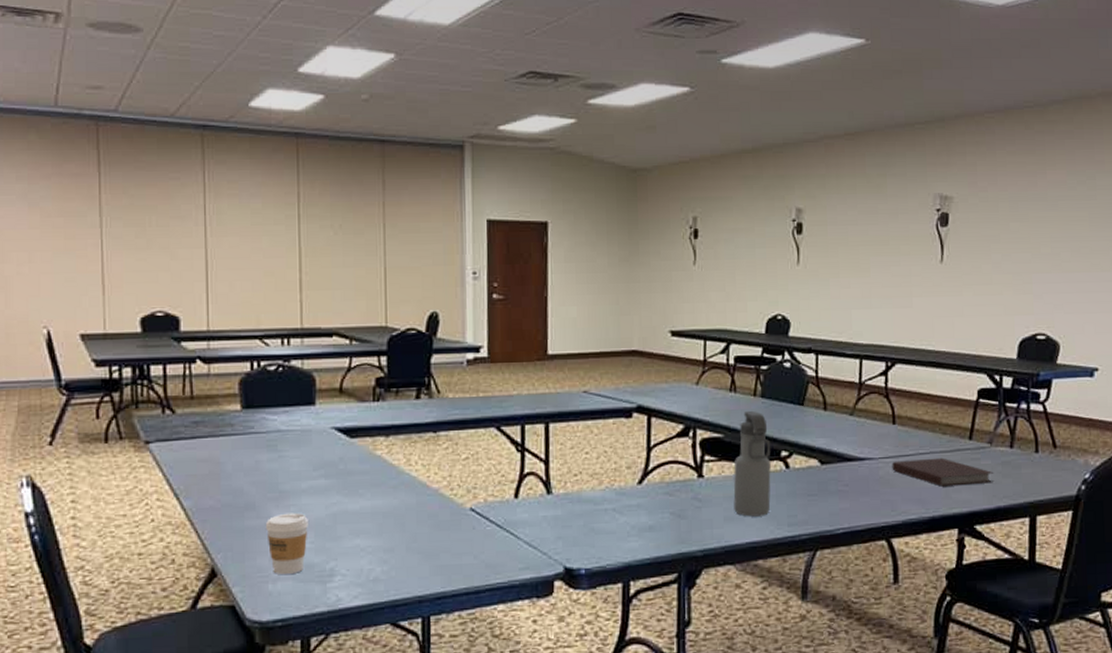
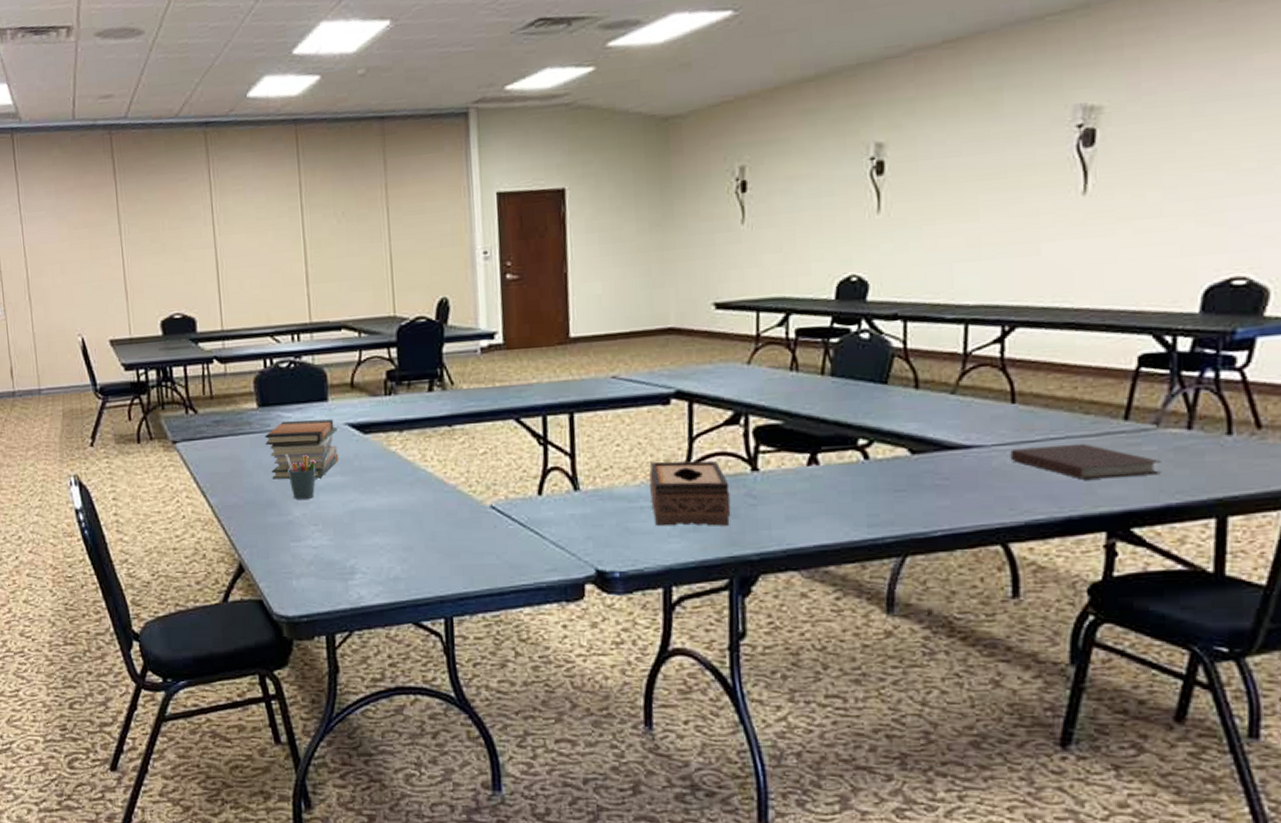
book stack: none [247,423,324,482] -> present [265,419,339,479]
coffee cup: present [265,512,308,575] -> none [286,510,327,572]
pen holder: none [268,456,300,502] -> present [285,453,317,499]
tissue box: none [613,468,681,527] -> present [649,460,731,527]
water bottle: present [733,410,771,517] -> none [796,392,845,516]

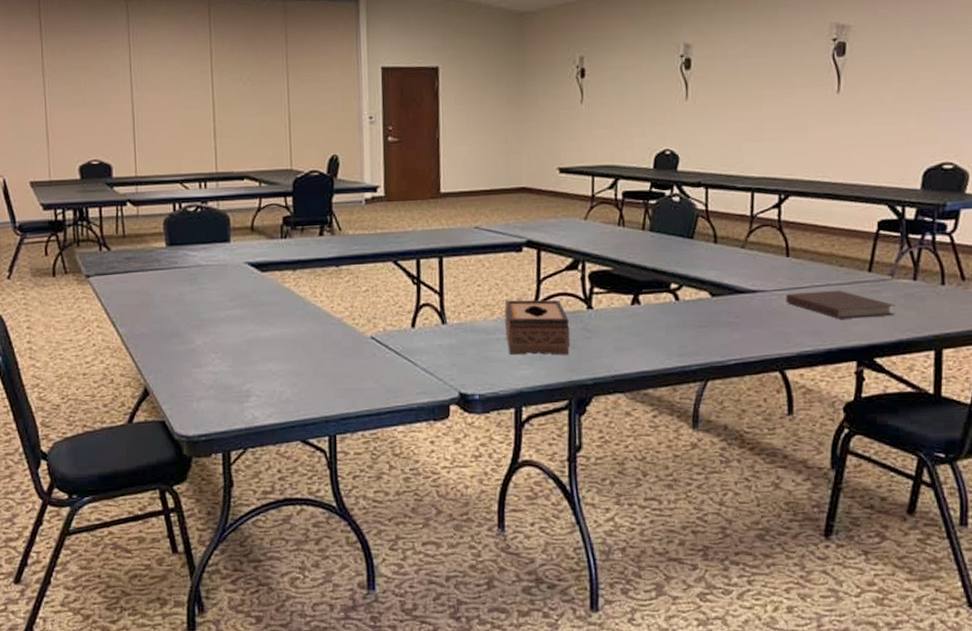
book stack: present [265,419,339,479] -> none [172,258,239,311]
pen holder: present [285,453,317,499] -> none [190,288,218,330]

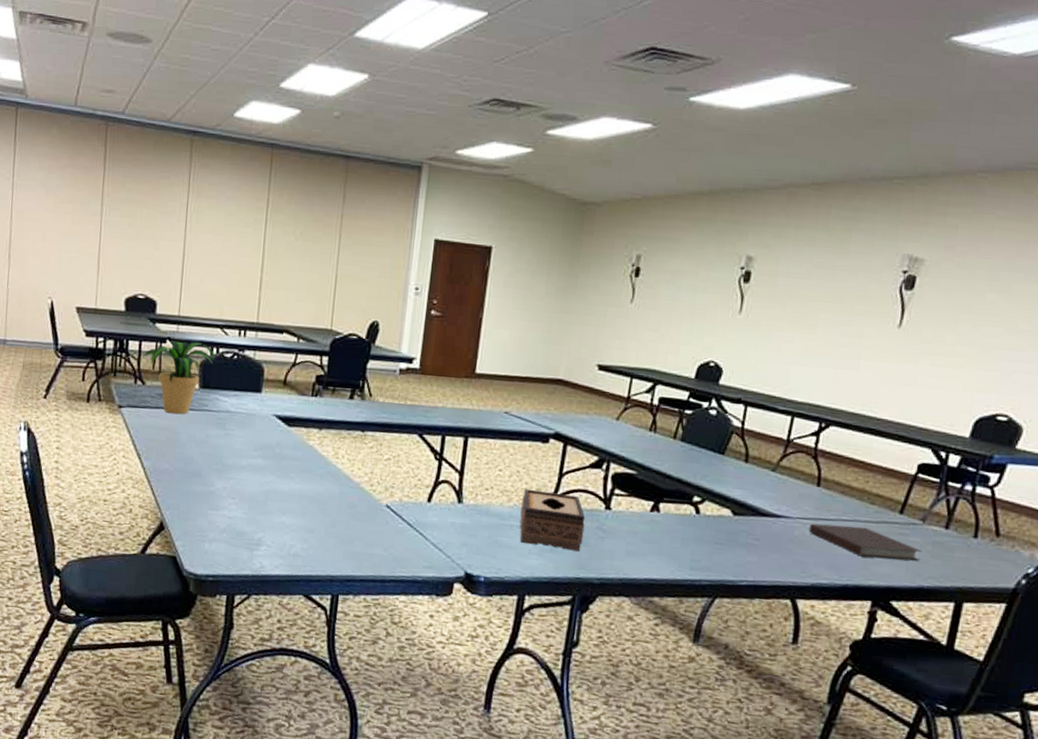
potted plant: none [103,200,178,276] -> present [141,340,215,415]

